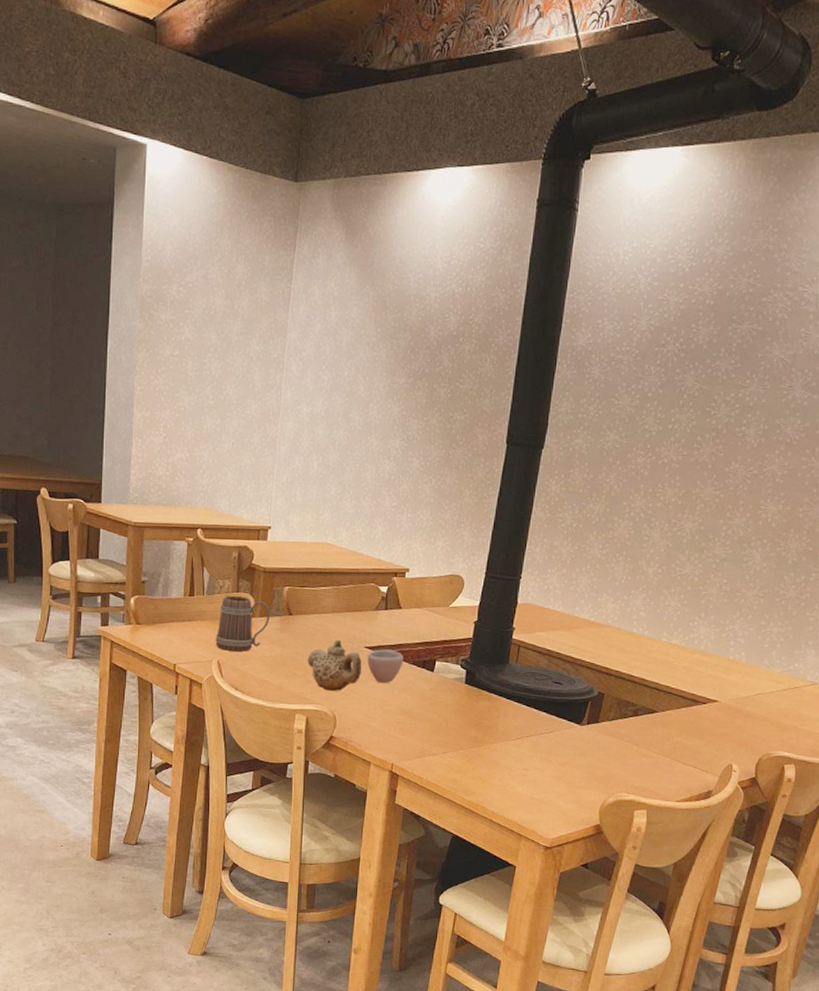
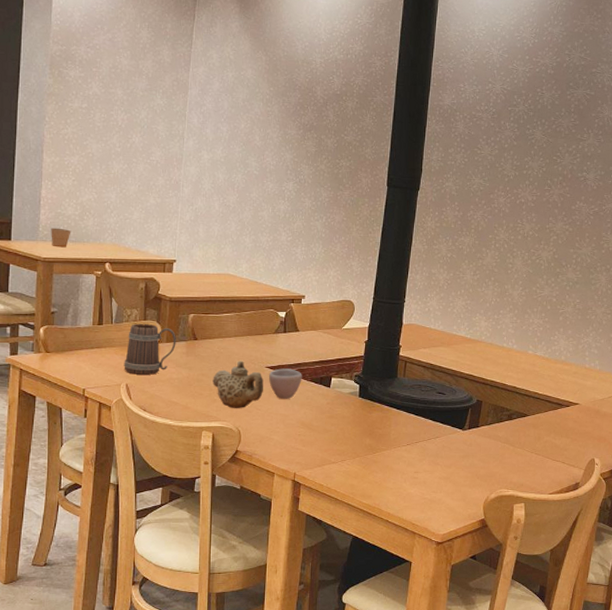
cup: none [141,489,162,512] -> present [51,227,71,248]

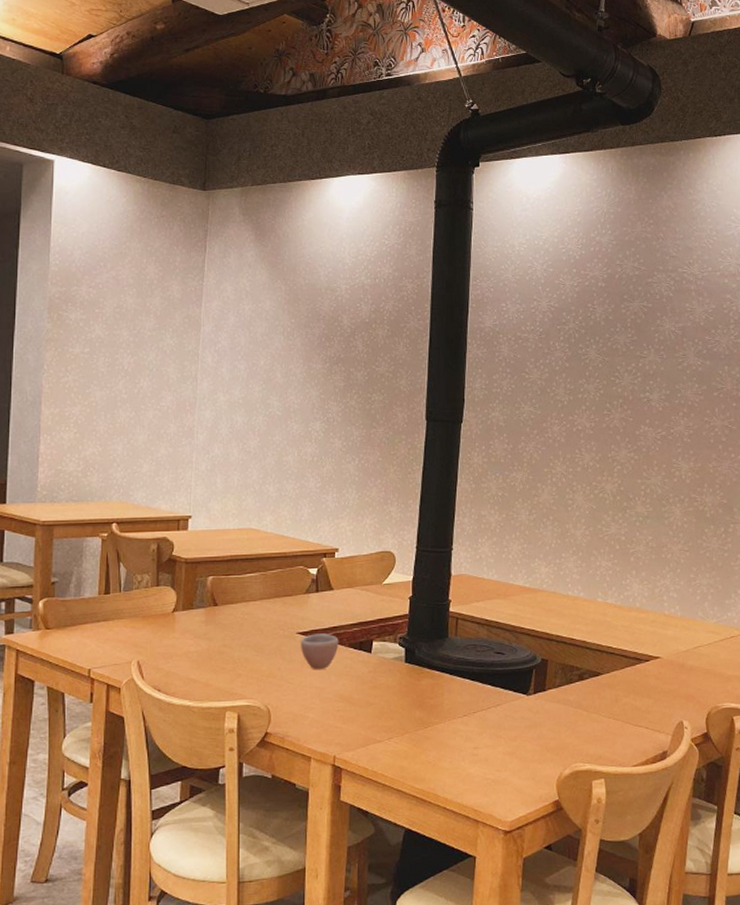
cup: present [51,227,71,248] -> none [50,486,73,509]
beer mug: present [124,323,176,375] -> none [134,589,194,649]
teapot: present [212,361,263,408] -> none [236,627,295,683]

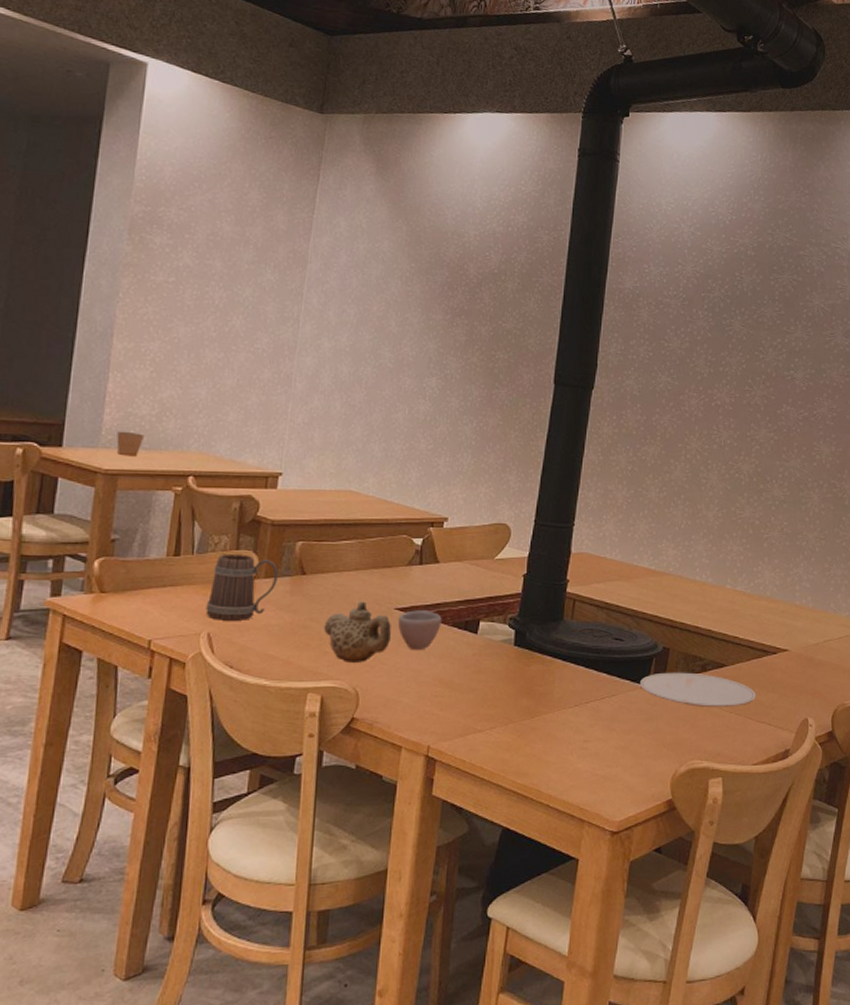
cup: none [50,486,73,509] -> present [116,431,145,457]
beer mug: none [134,589,194,649] -> present [205,553,278,620]
teapot: none [236,627,295,683] -> present [324,601,391,662]
plate: none [522,681,632,714] -> present [640,672,756,708]

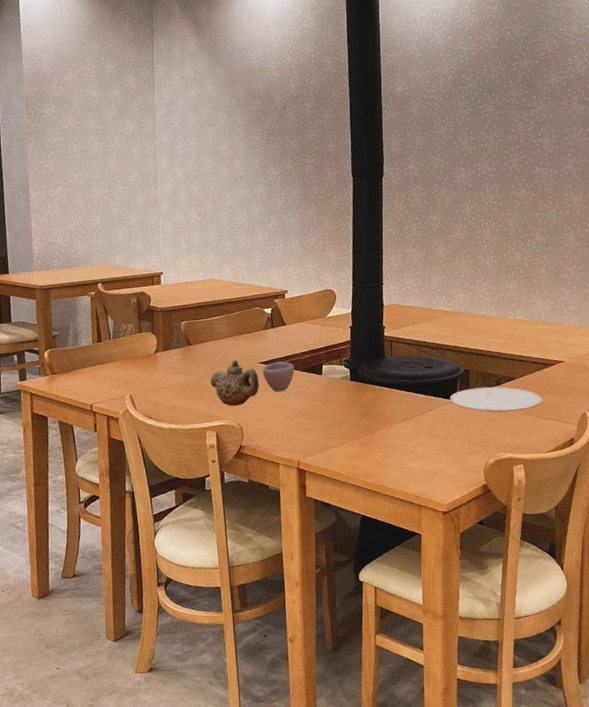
cup: present [116,431,145,457] -> none [44,256,63,275]
beer mug: present [205,553,278,620] -> none [125,335,172,385]

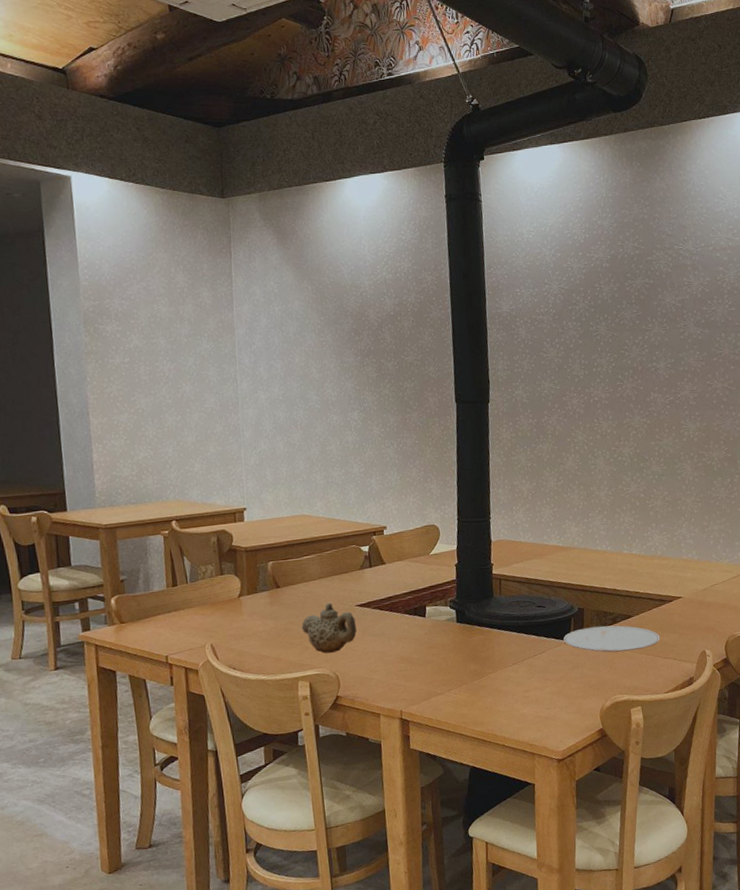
cup: present [263,361,295,392] -> none [360,603,396,637]

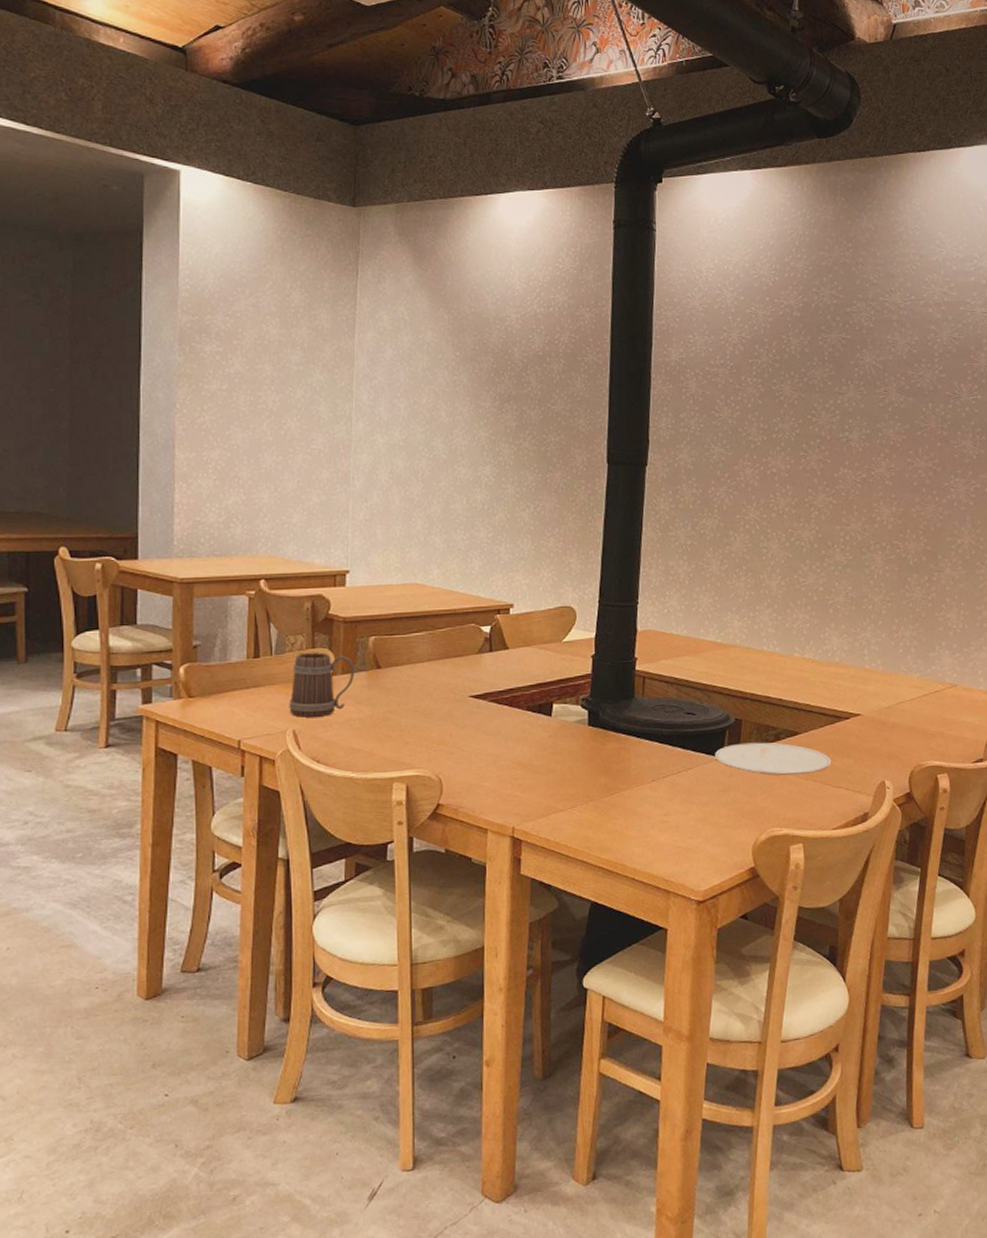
beer mug: none [205,578,258,633] -> present [289,652,354,717]
teapot: present [301,602,357,654] -> none [403,690,468,751]

